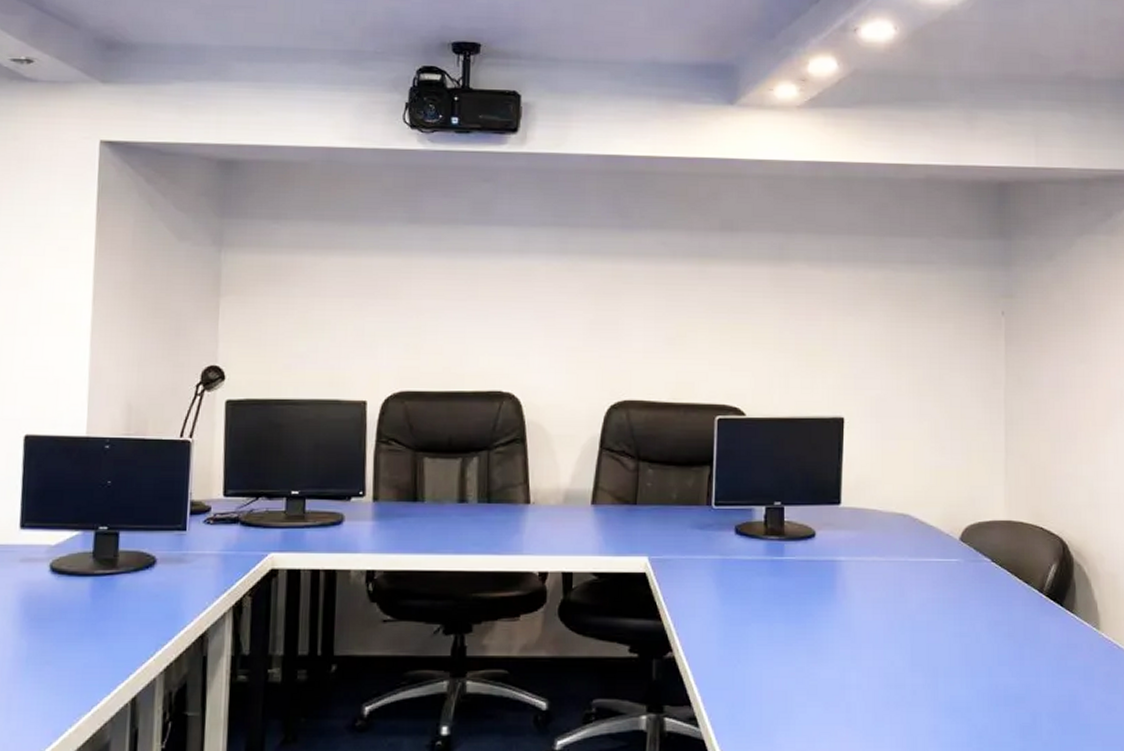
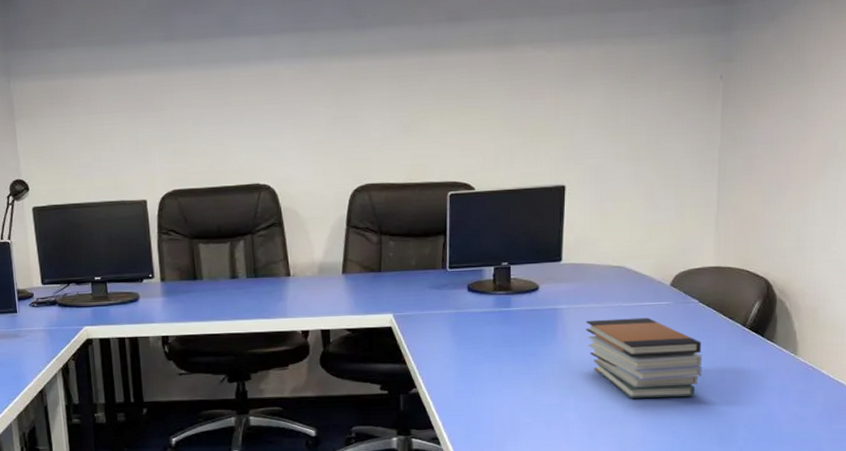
book stack: none [868,576,999,676] -> present [585,317,703,398]

